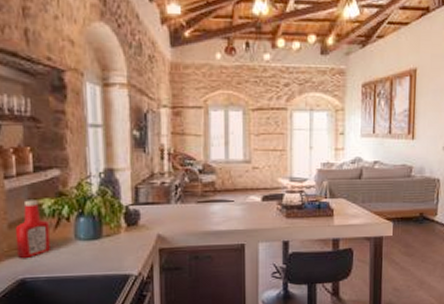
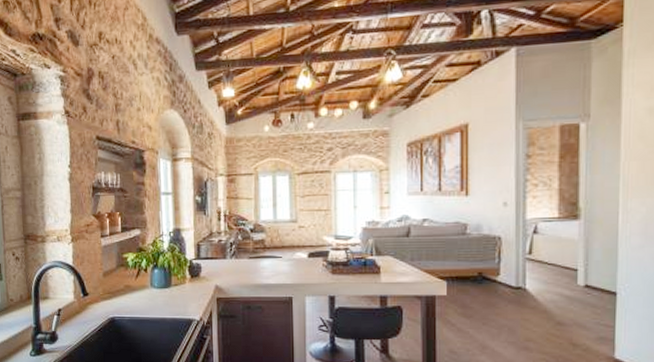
ketchup bottle: present [15,200,50,258] -> none [108,254,133,300]

